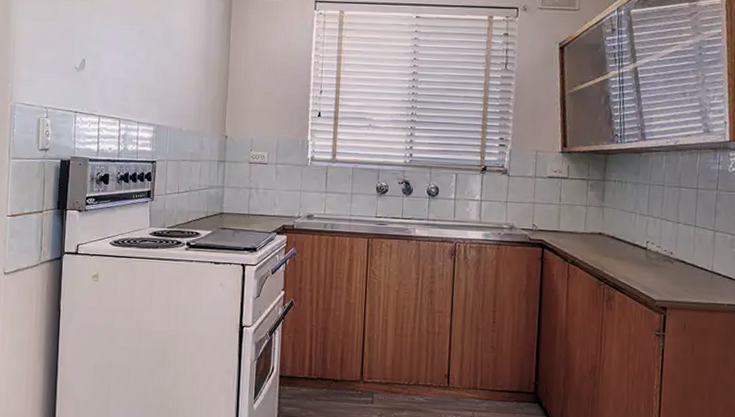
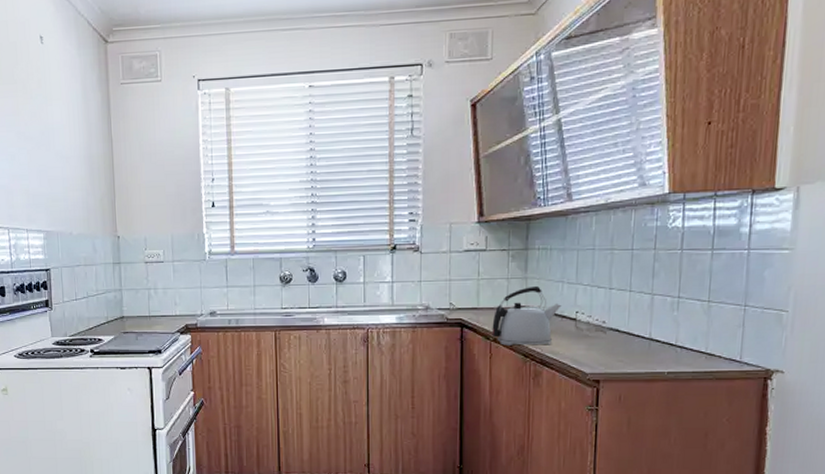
kettle: none [570,214,634,271] -> present [492,285,562,346]

